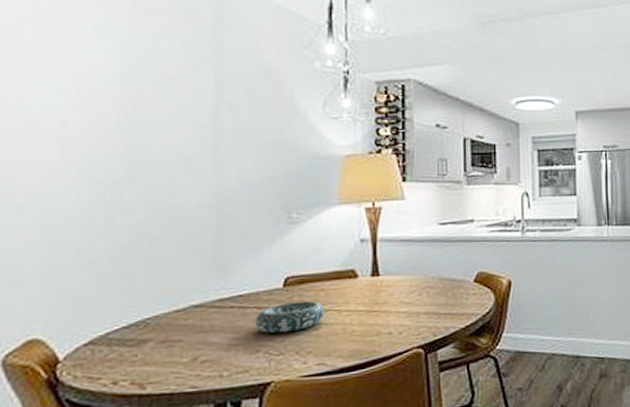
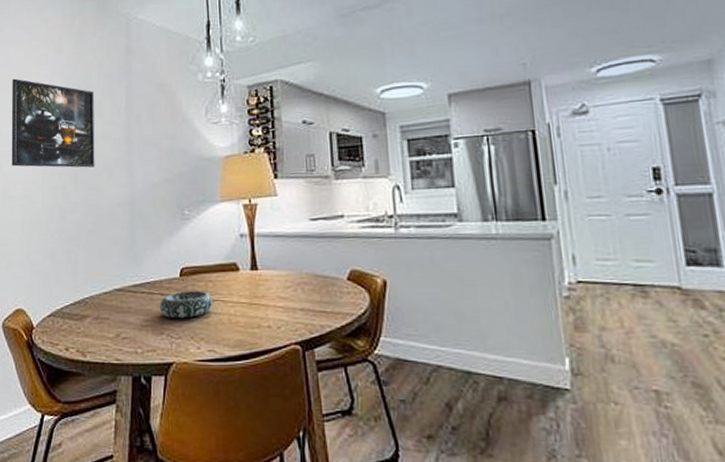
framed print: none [21,33,165,159] -> present [11,78,95,168]

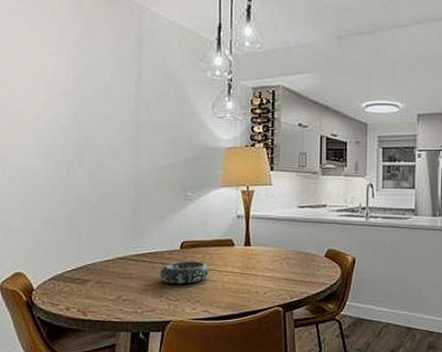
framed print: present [11,78,95,168] -> none [12,51,102,146]

